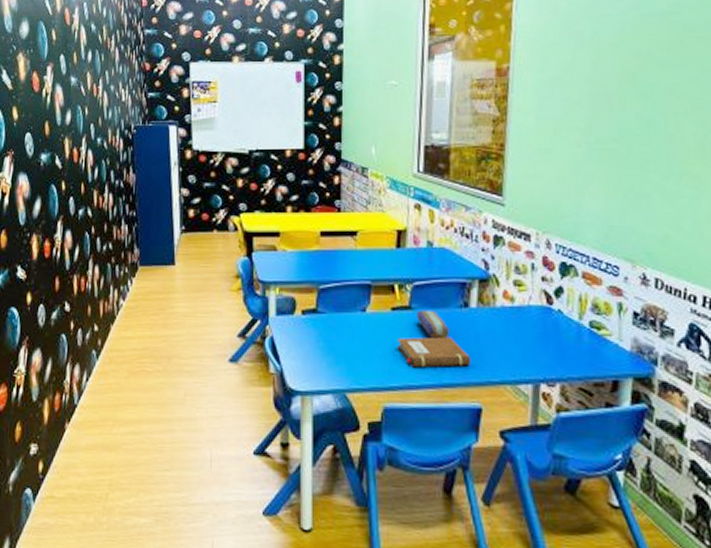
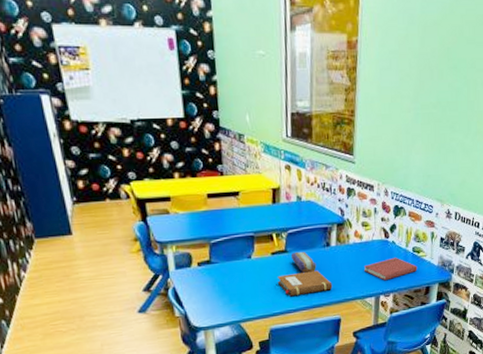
book: none [516,333,598,364] -> present [363,258,418,281]

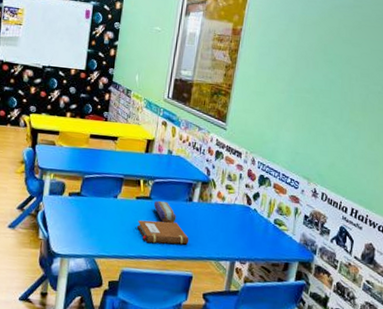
book: present [363,258,418,281] -> none [222,225,278,248]

